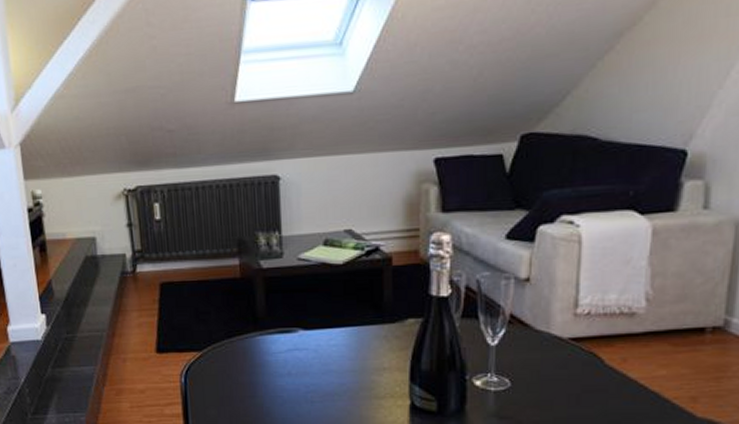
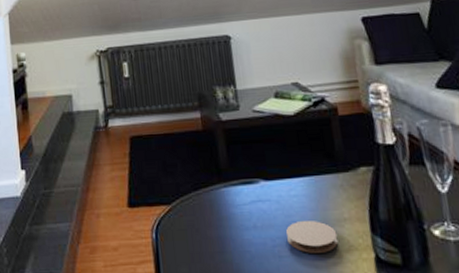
coaster: none [320,369,375,399] -> present [285,221,339,253]

